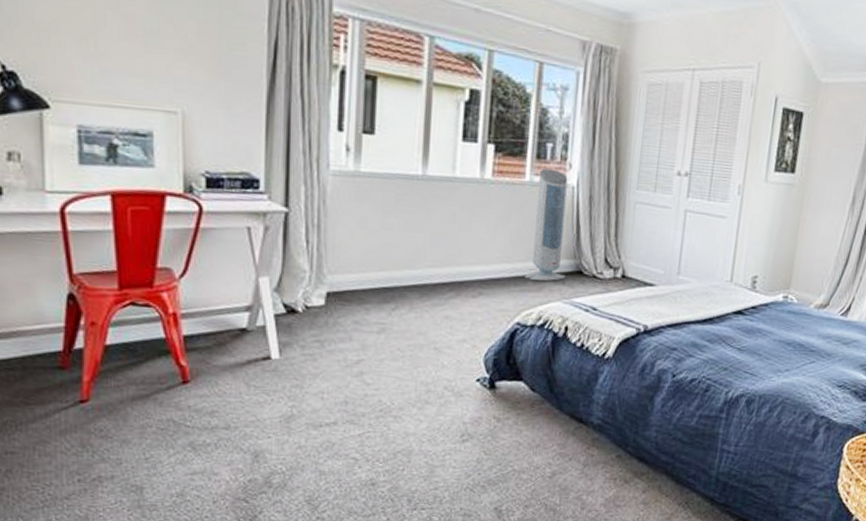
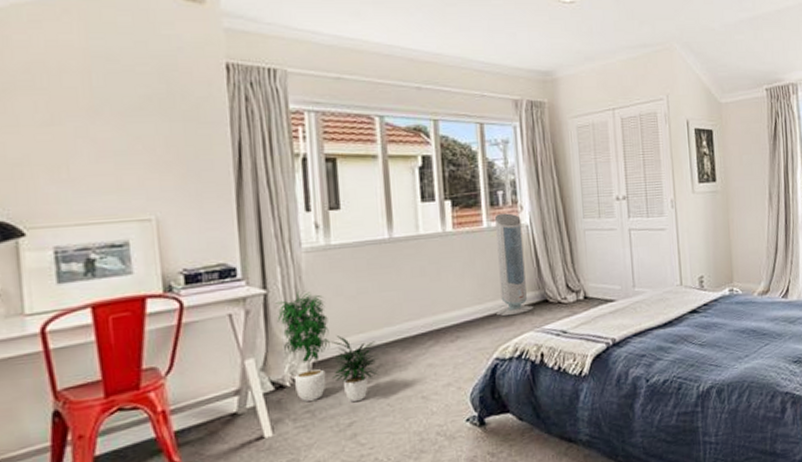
potted plant: none [296,214,397,341] -> present [276,290,380,403]

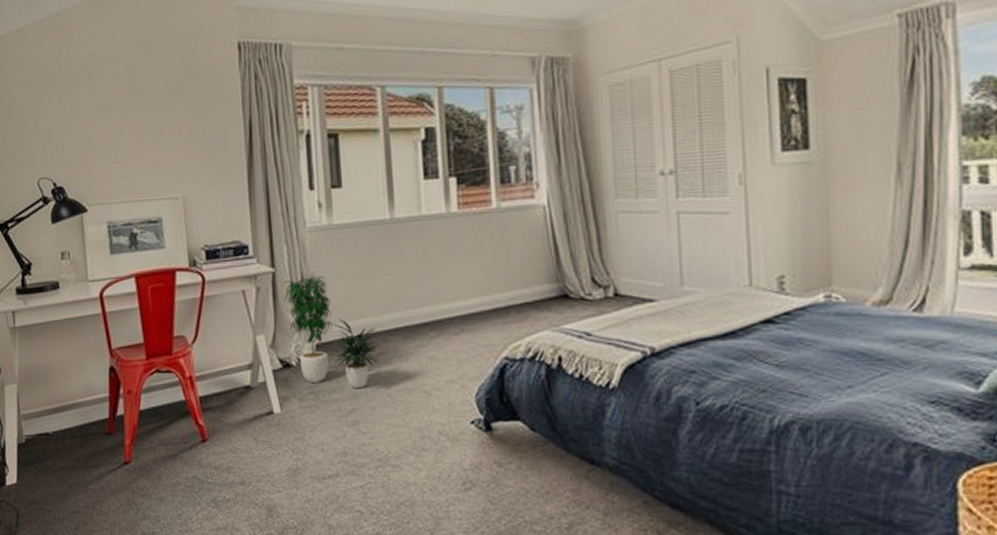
air purifier: present [495,213,534,317] -> none [506,191,551,311]

